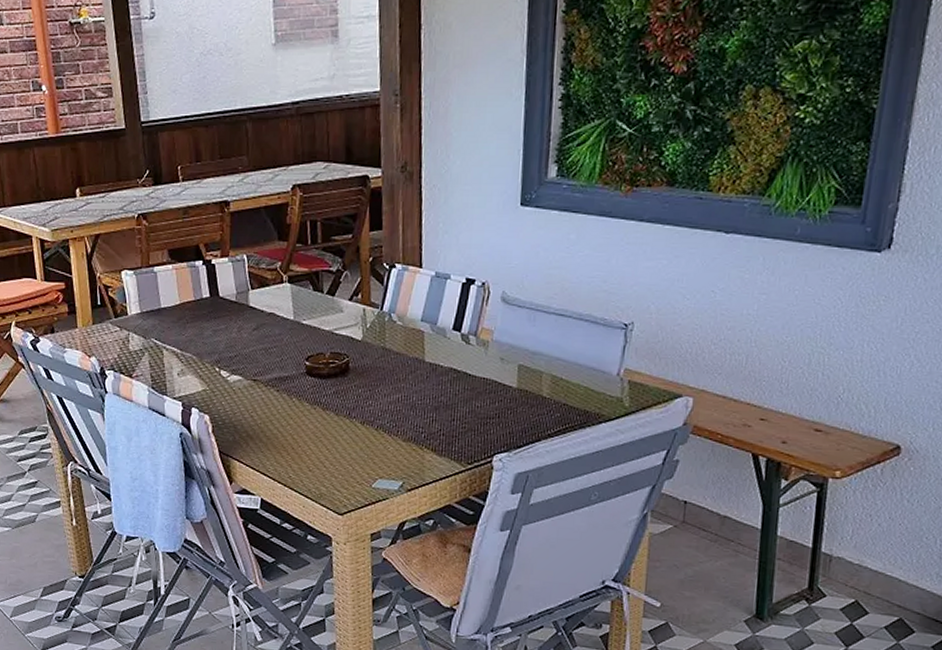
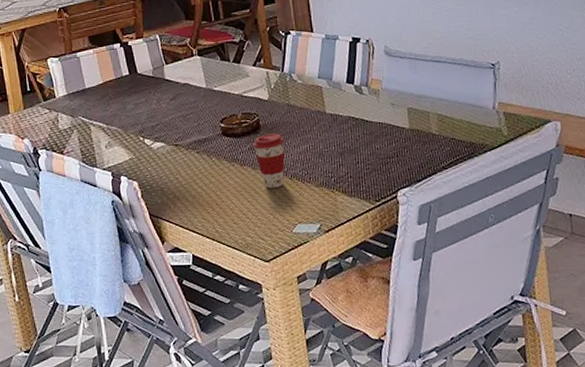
coffee cup: none [339,378,375,438] -> present [253,133,285,188]

